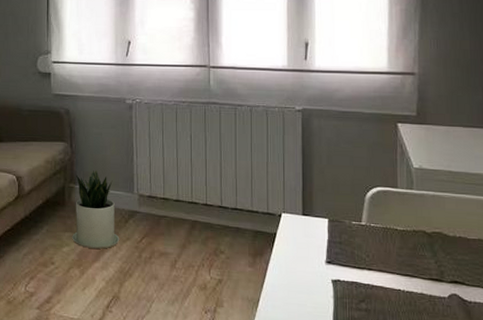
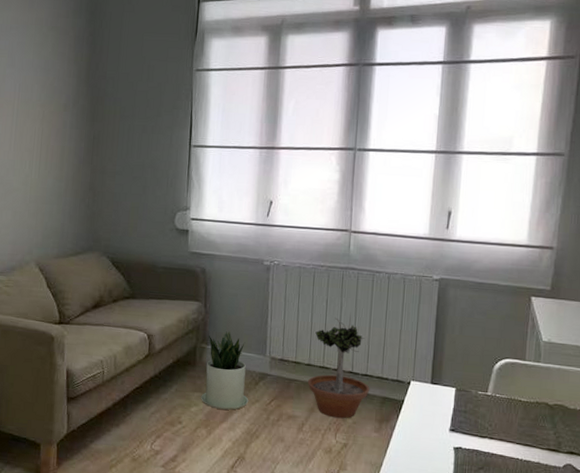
potted tree: none [177,147,241,254] -> present [307,313,370,419]

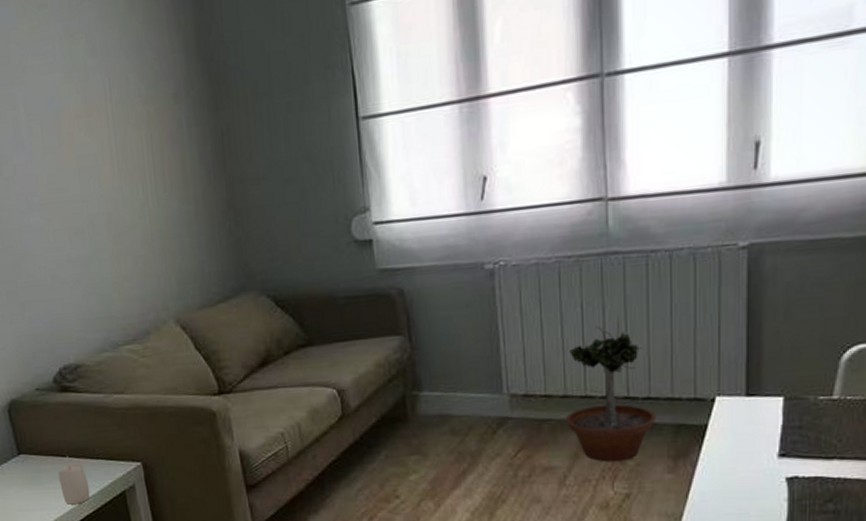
planter: present [201,331,249,410] -> none [419,369,487,473]

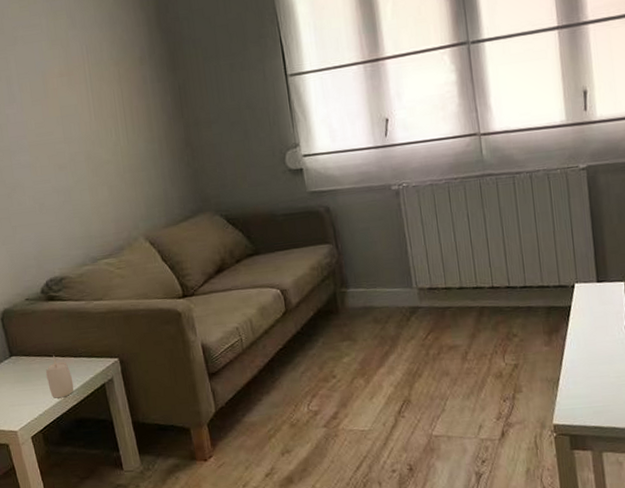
potted tree: present [565,316,656,462] -> none [461,223,532,339]

